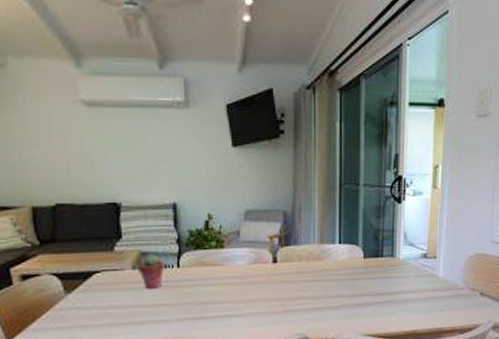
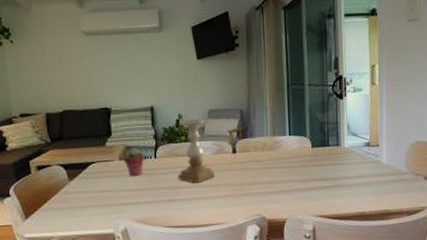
candle holder: none [207,220,251,297] -> present [179,118,215,183]

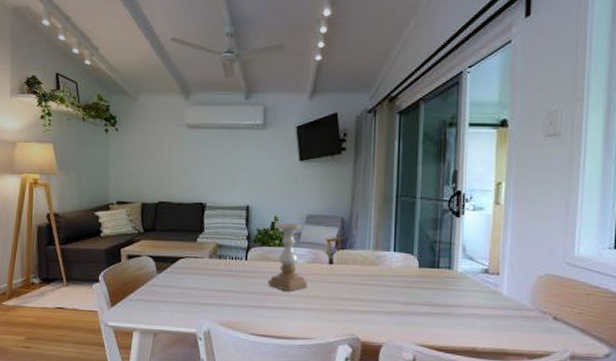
potted succulent: present [123,147,145,176] -> none [213,246,236,276]

